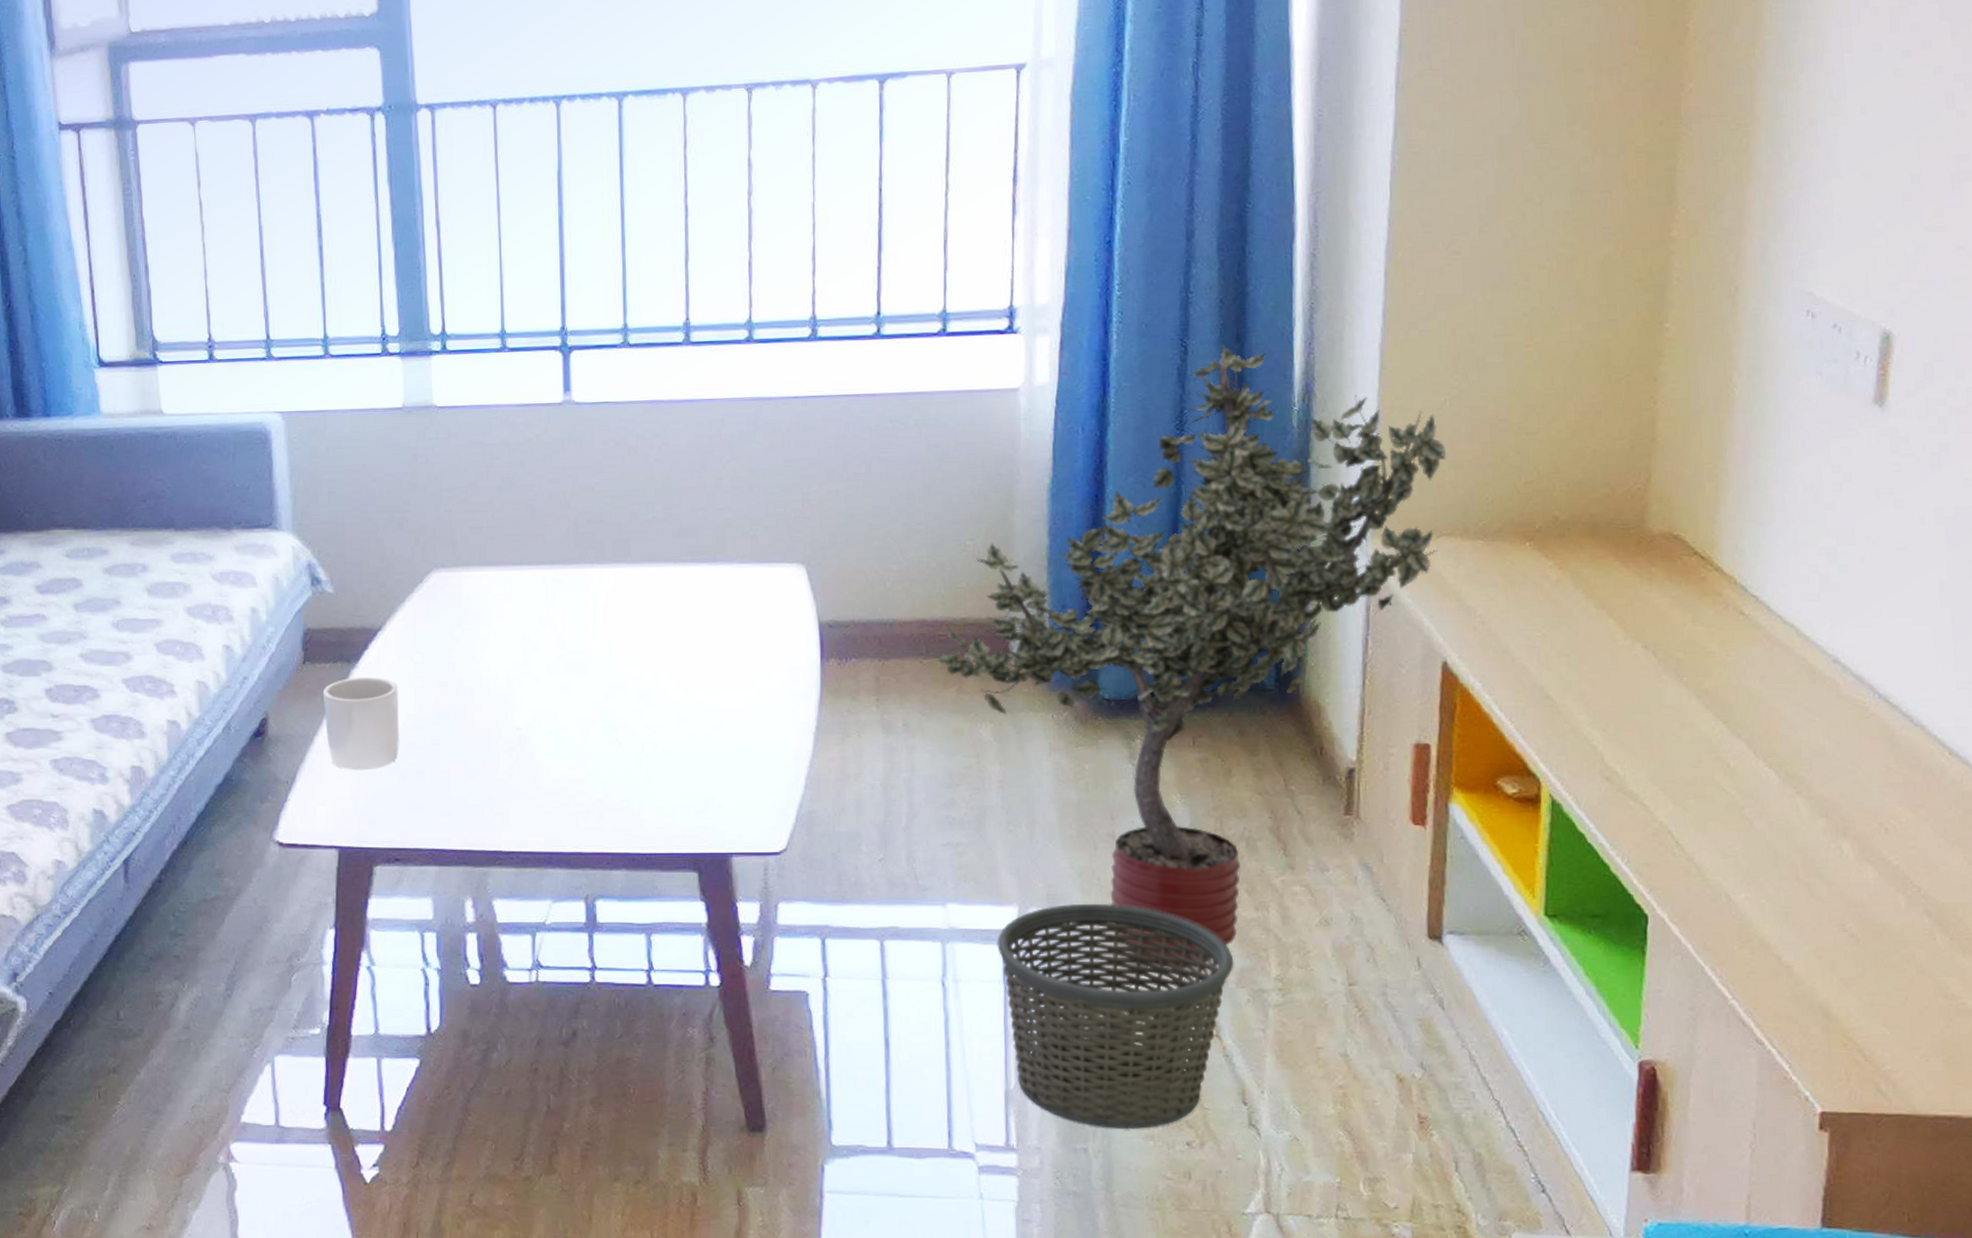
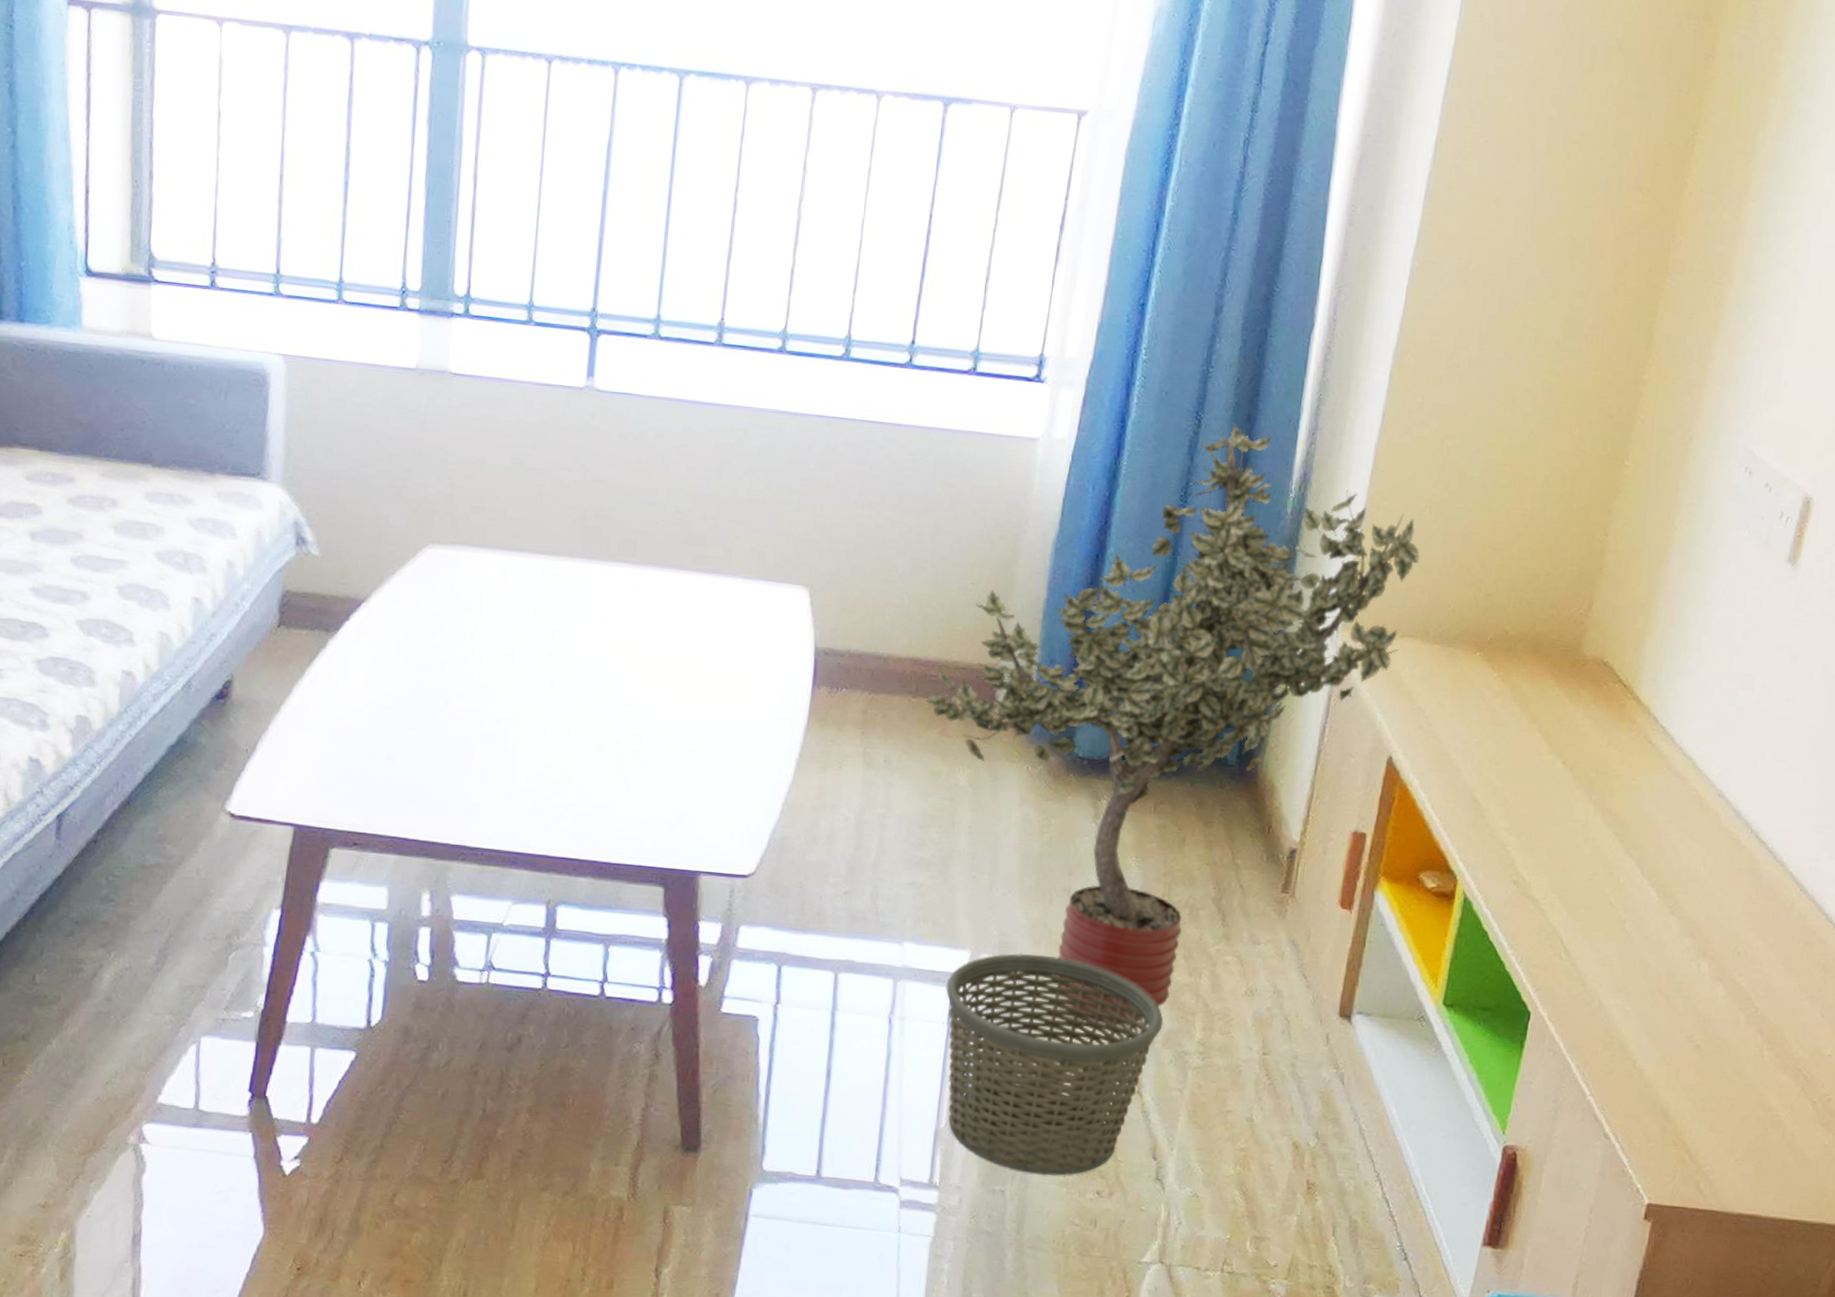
mug: present [322,676,399,771] -> none [294,648,377,748]

